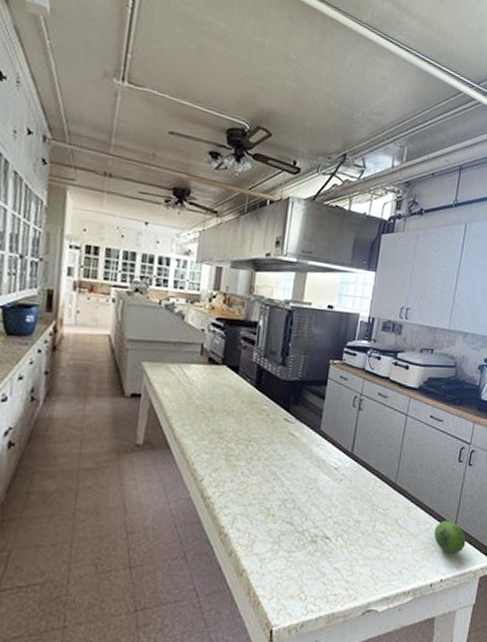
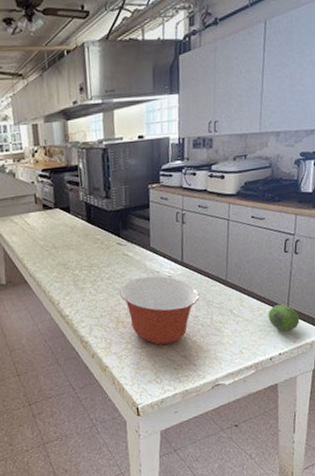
mixing bowl: none [276,463,365,550] -> present [119,275,200,345]

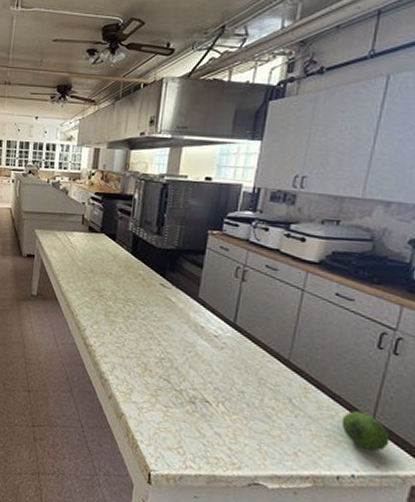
mixing bowl: present [119,275,200,345] -> none [153,326,250,414]

